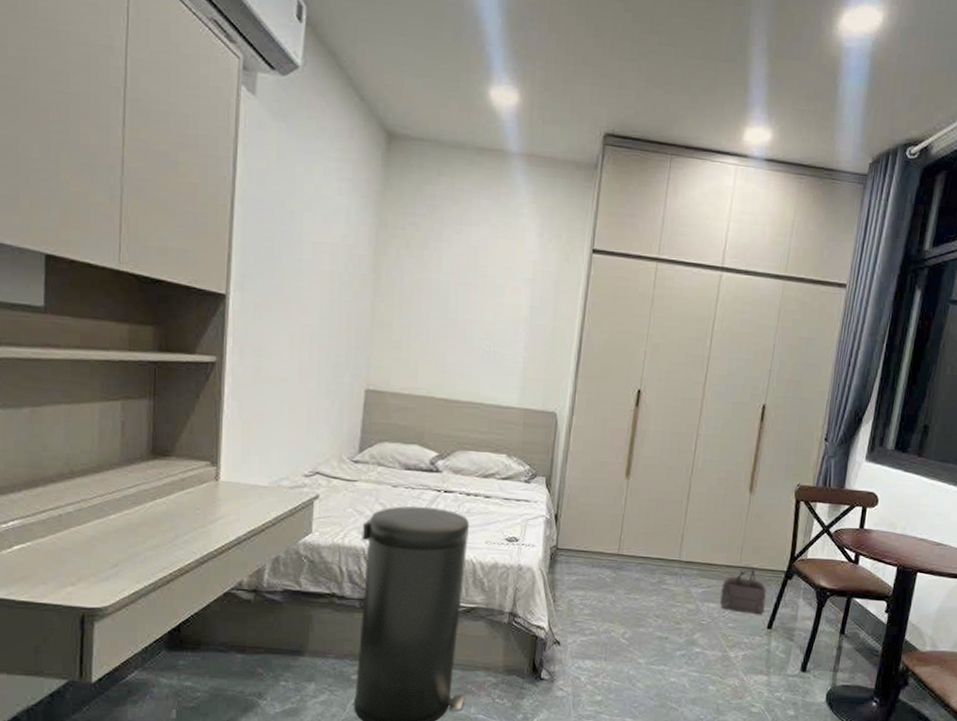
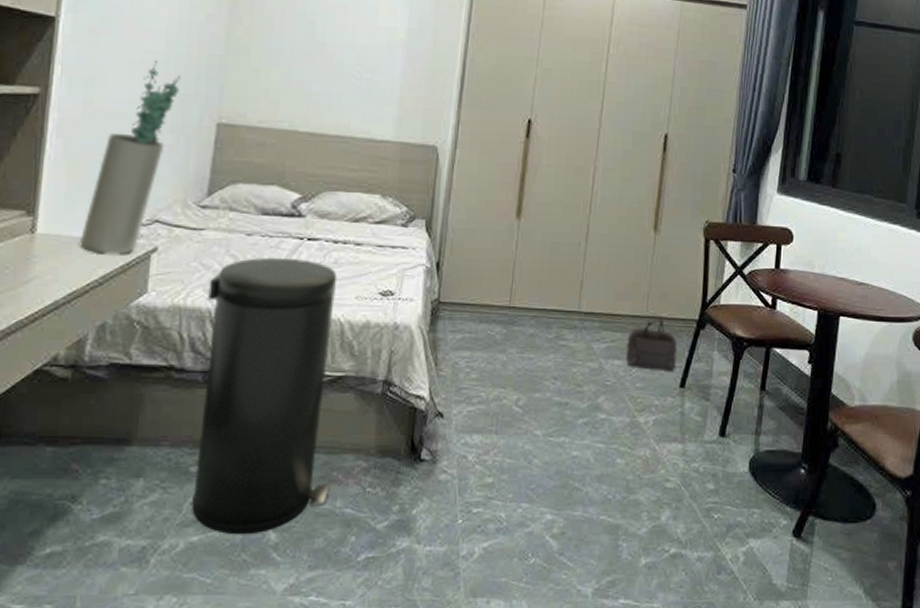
vase: none [256,334,334,501] -> present [80,61,181,255]

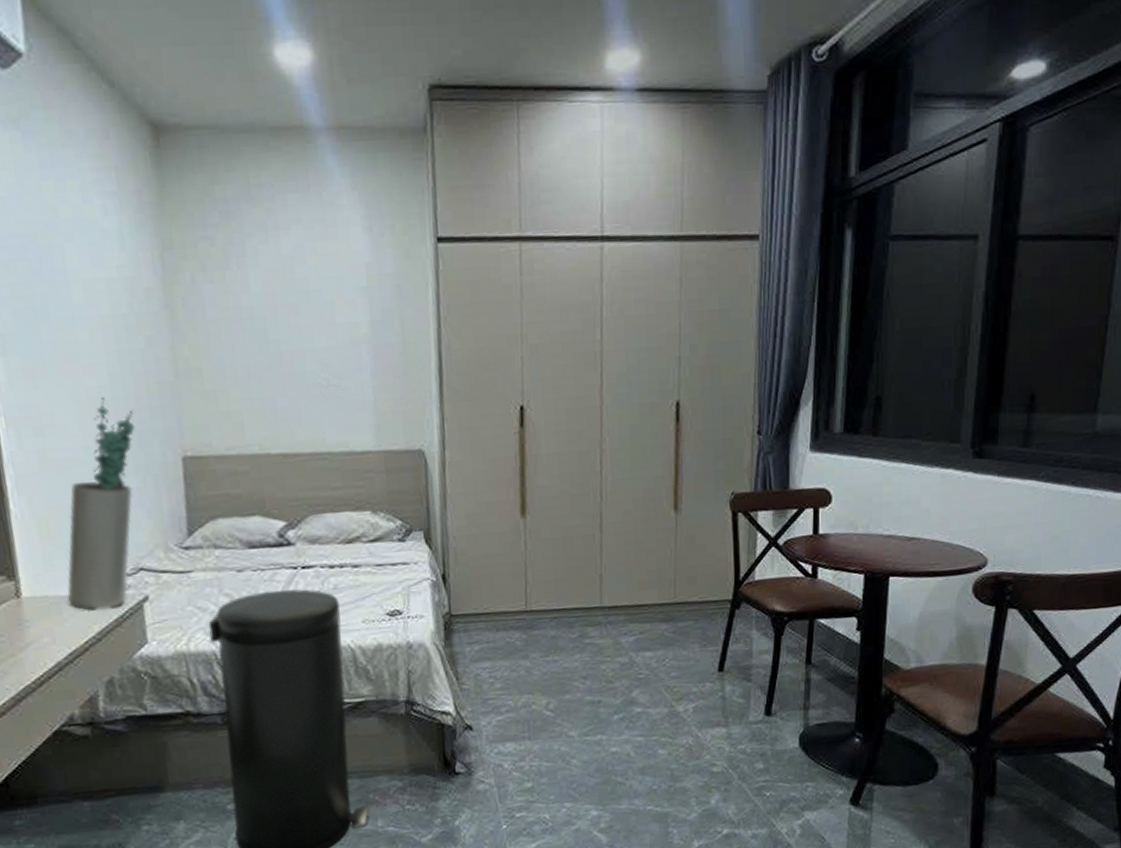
handbag: present [625,312,678,372] -> none [656,597,713,658]

